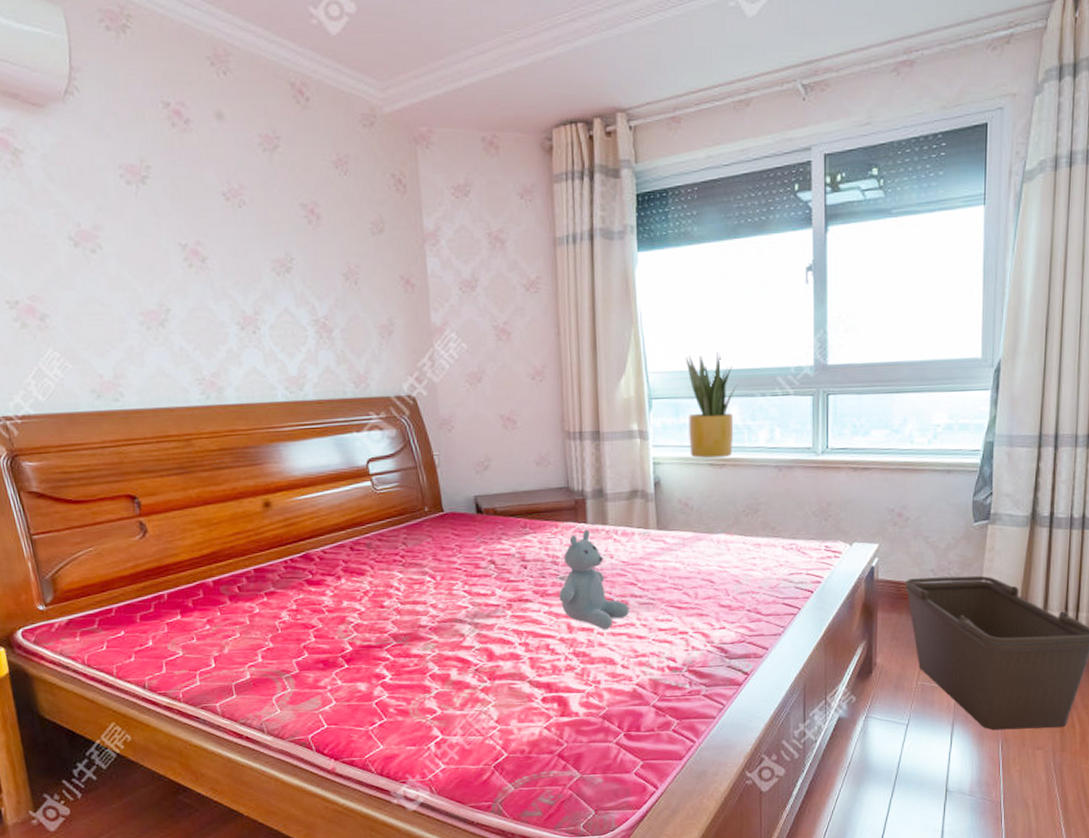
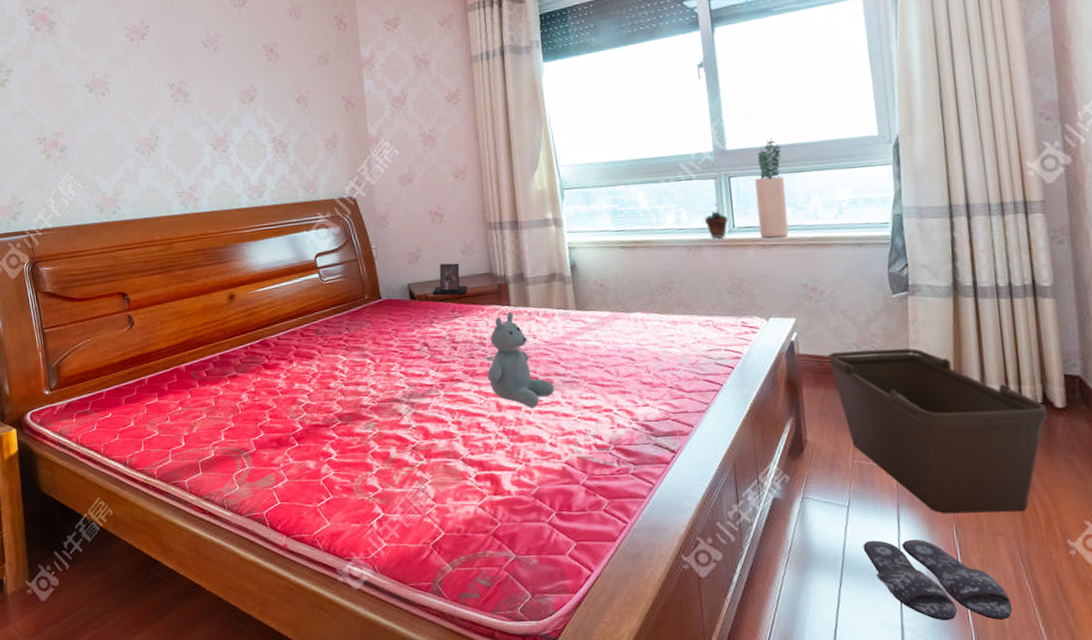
photo frame: none [501,474,541,510] -> present [432,263,467,295]
planter: present [685,351,740,459] -> none [592,144,644,242]
succulent plant: none [799,421,823,459] -> present [705,203,729,239]
vase: none [852,354,883,461] -> present [755,137,789,238]
slippers: none [916,754,1040,825] -> present [863,540,1012,621]

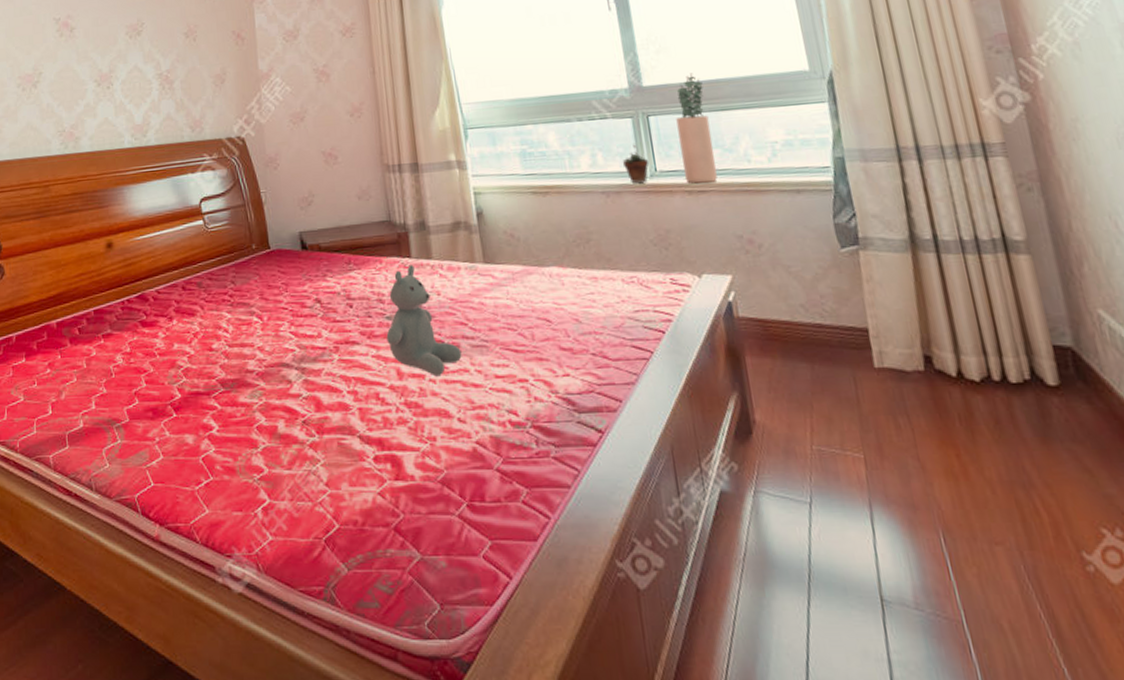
photo frame: present [432,263,467,295] -> none [325,209,364,245]
bicycle basket: present [828,348,1048,514] -> none [772,311,1039,516]
slippers: present [863,540,1012,621] -> none [832,547,1024,655]

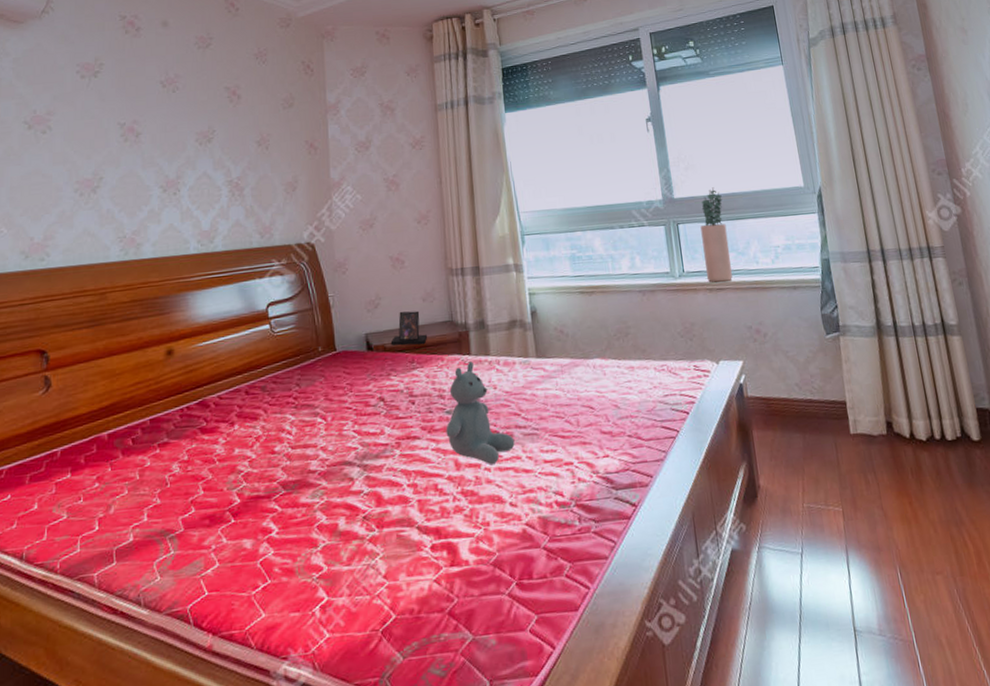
photo frame: none [325,209,364,245] -> present [390,310,427,346]
succulent plant: present [623,144,650,184] -> none [657,248,679,283]

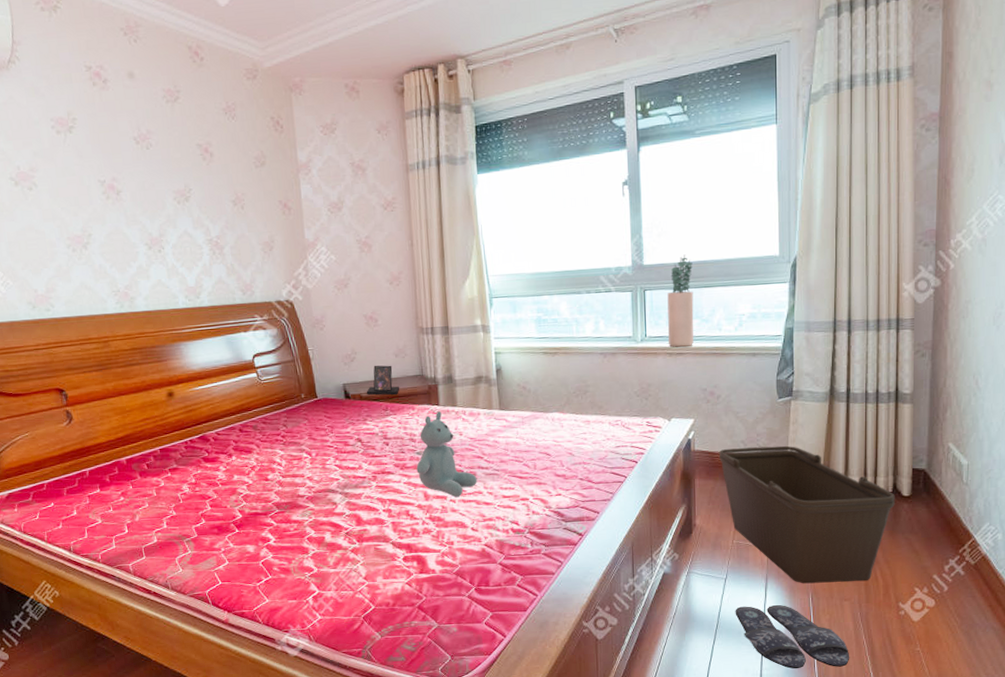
bicycle basket: none [774,387,967,555] -> present [719,445,895,584]
slippers: none [817,584,956,672] -> present [735,605,849,669]

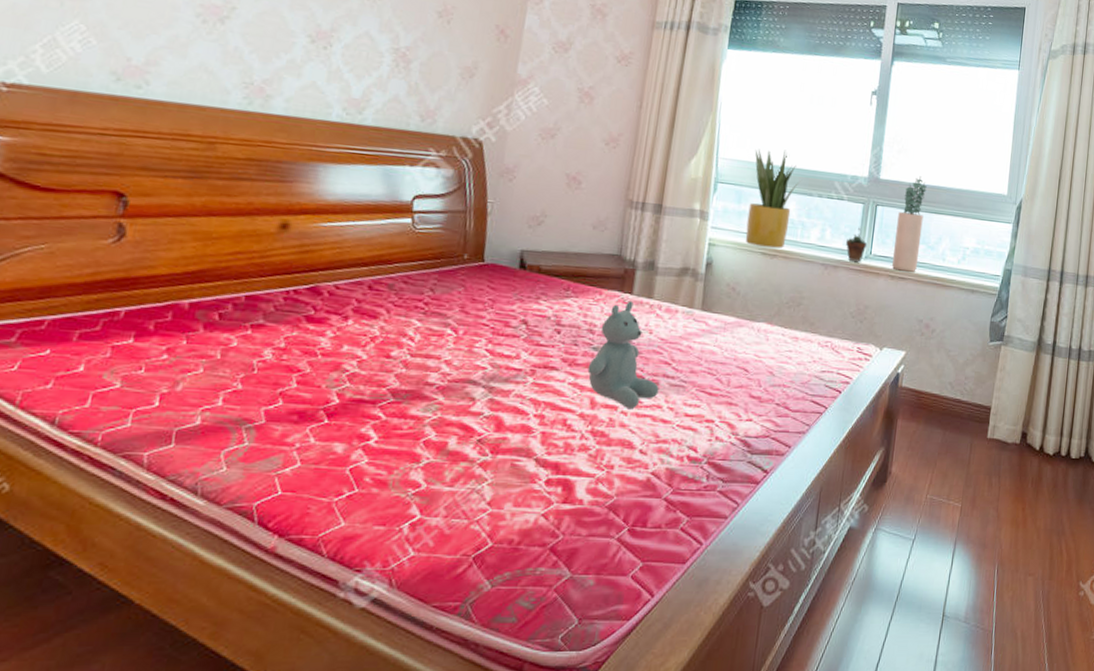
photo frame: present [366,365,399,395] -> none [547,234,589,273]
planter: none [520,256,568,348] -> present [745,149,801,249]
succulent plant: none [620,314,641,347] -> present [846,227,868,263]
bicycle basket: present [719,445,895,584] -> none [925,389,1086,553]
slippers: present [735,605,849,669] -> none [918,575,1027,656]

